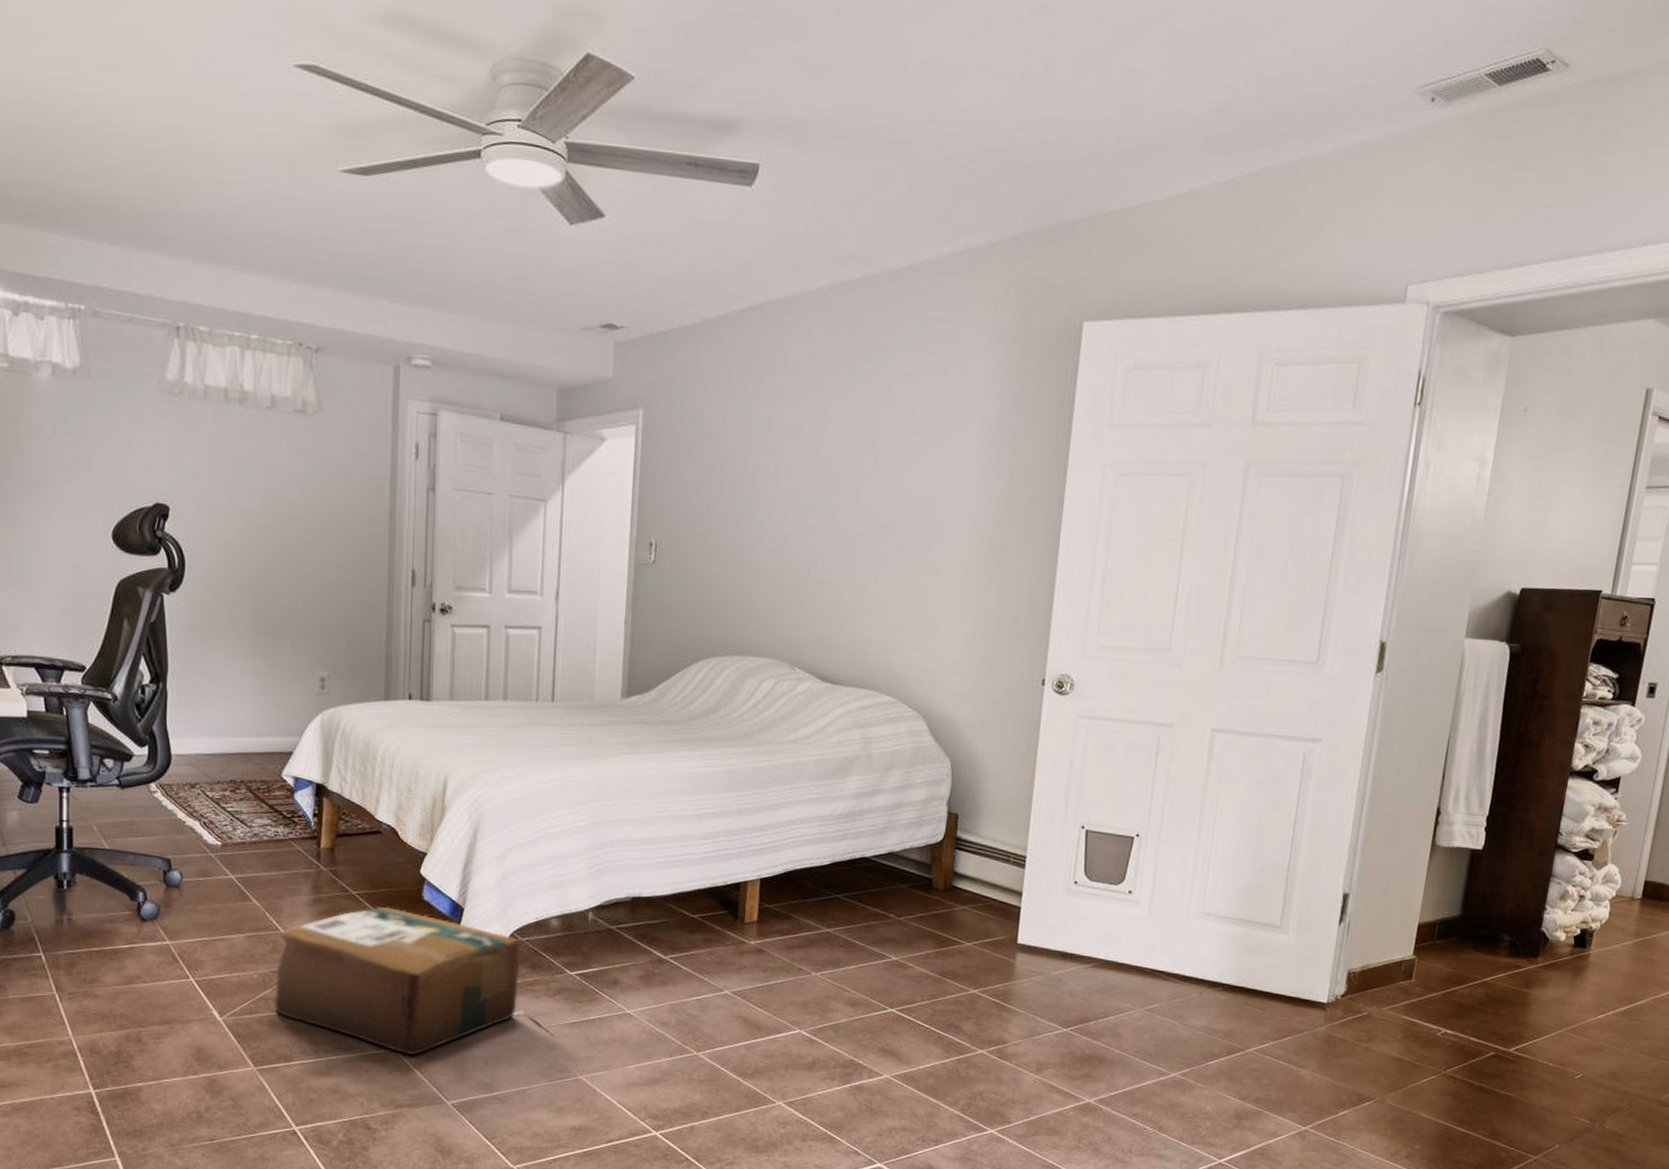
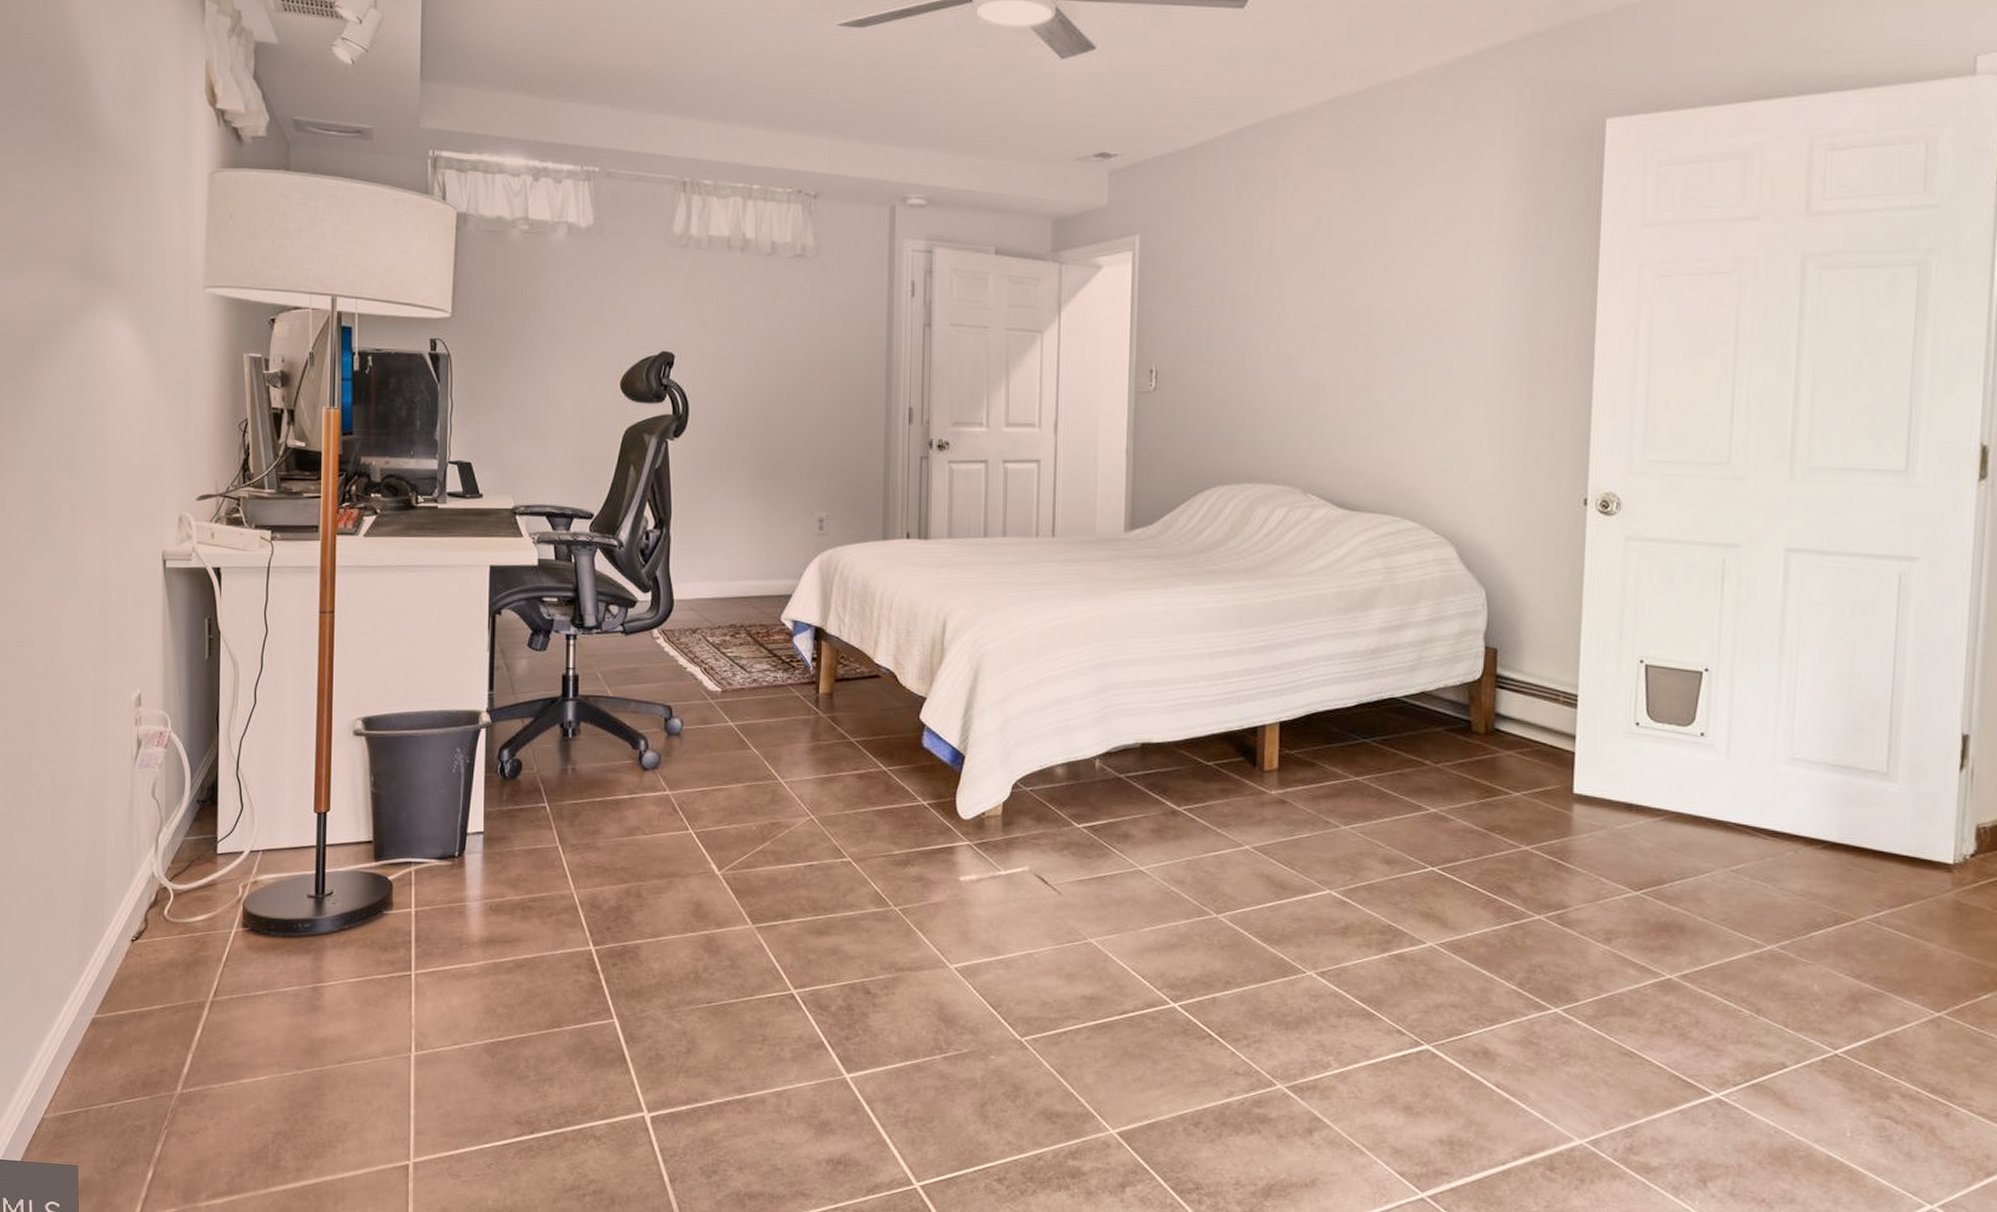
cardboard box: present [274,906,521,1055] -> none [772,754,1025,914]

